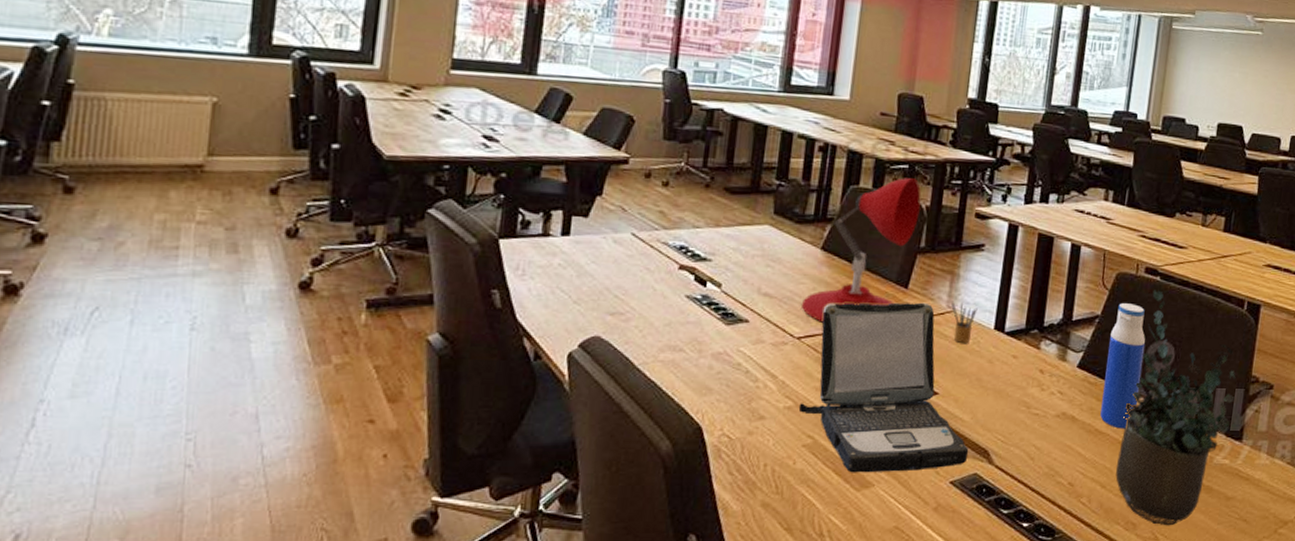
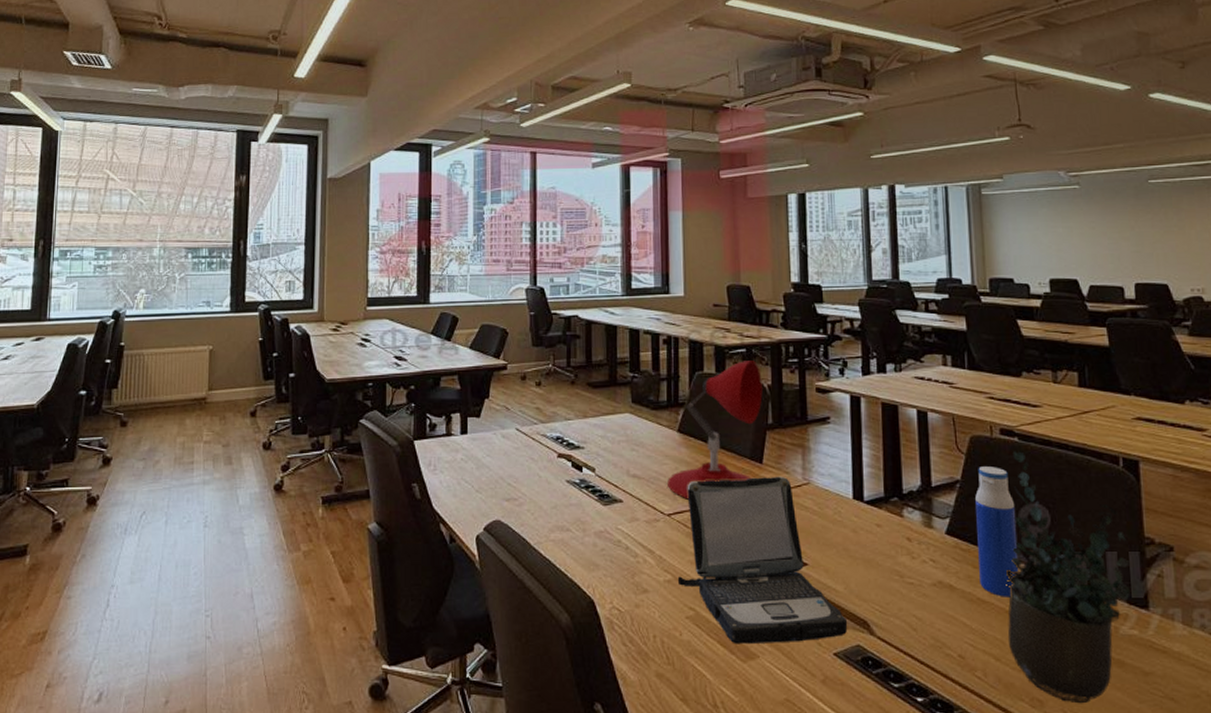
pencil box: present [950,301,978,344] -> none [805,473,833,515]

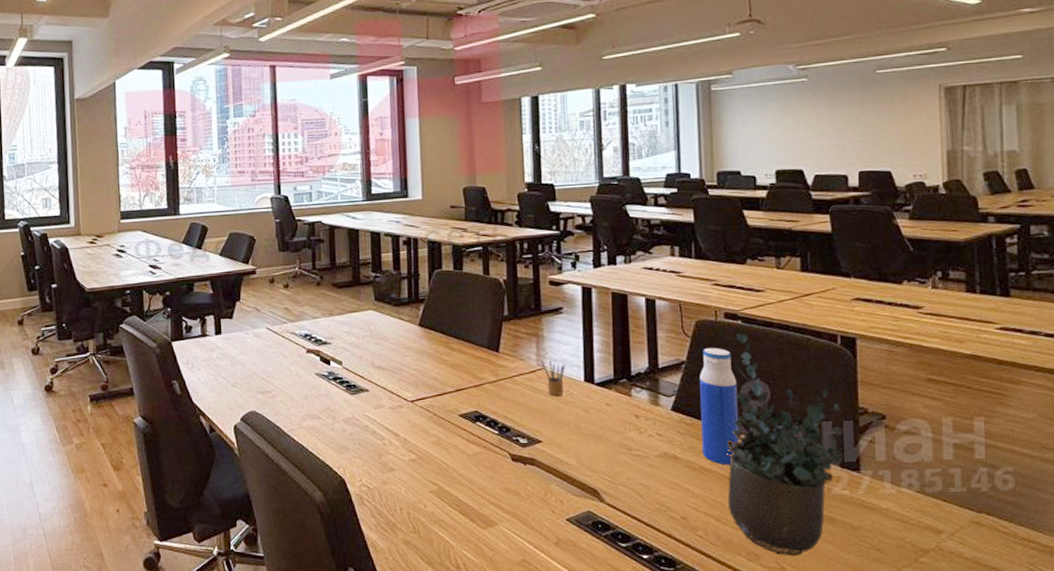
desk lamp: present [666,361,763,500] -> none [409,258,499,387]
laptop: present [677,476,848,645] -> none [421,363,579,514]
pencil box: none [805,473,833,515] -> present [539,359,566,397]

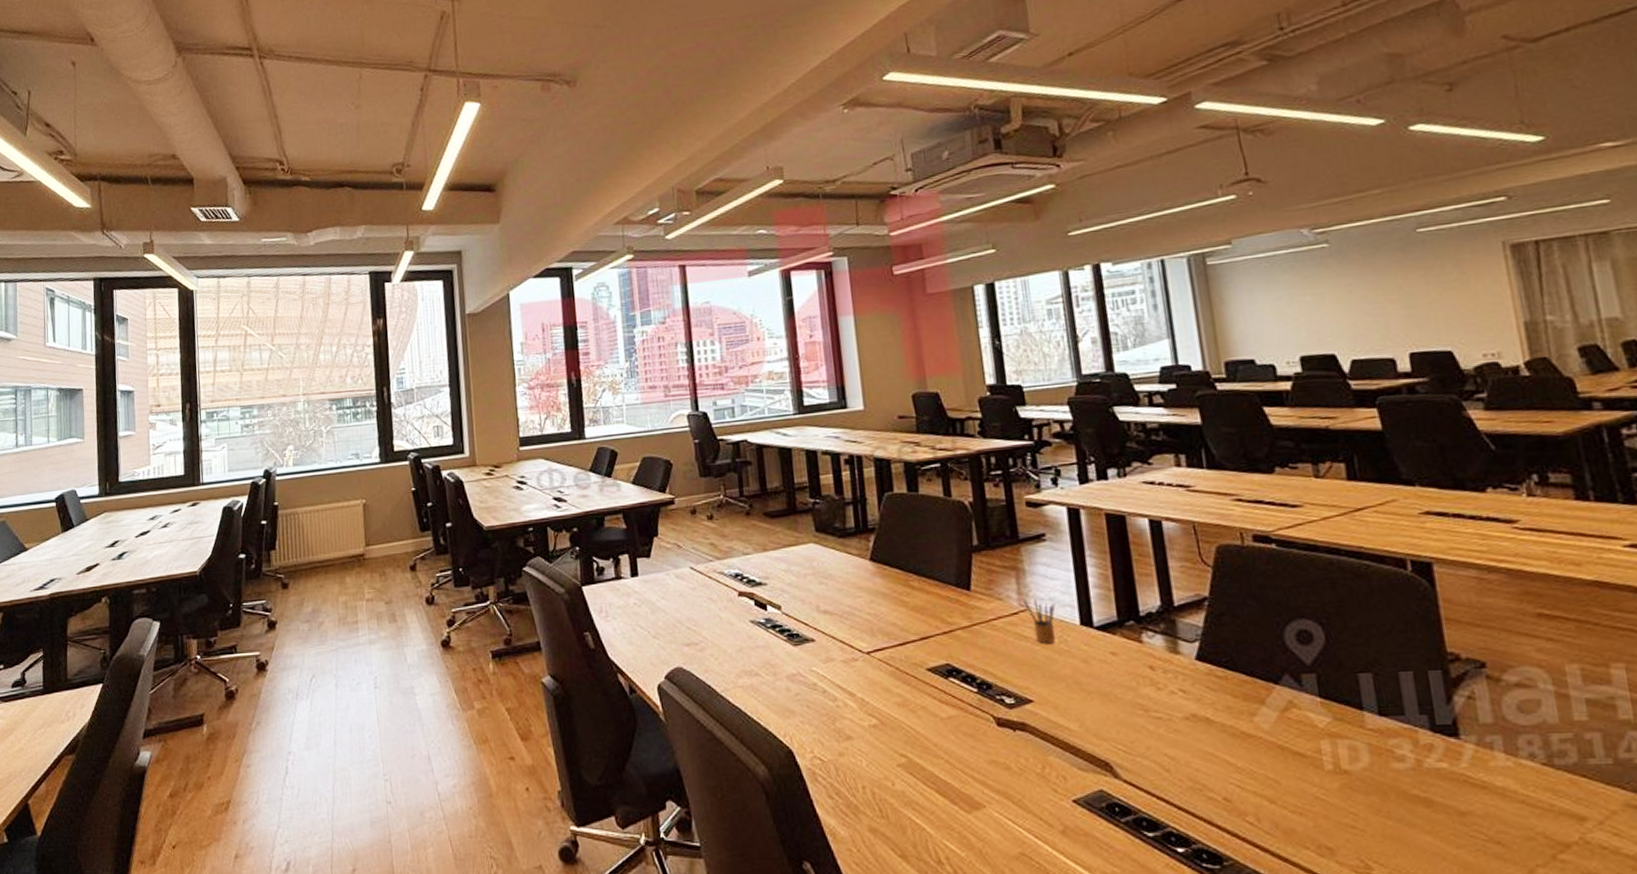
water bottle: present [700,348,740,465] -> none [1228,579,1290,730]
potted plant: present [726,333,845,556] -> none [1270,559,1434,851]

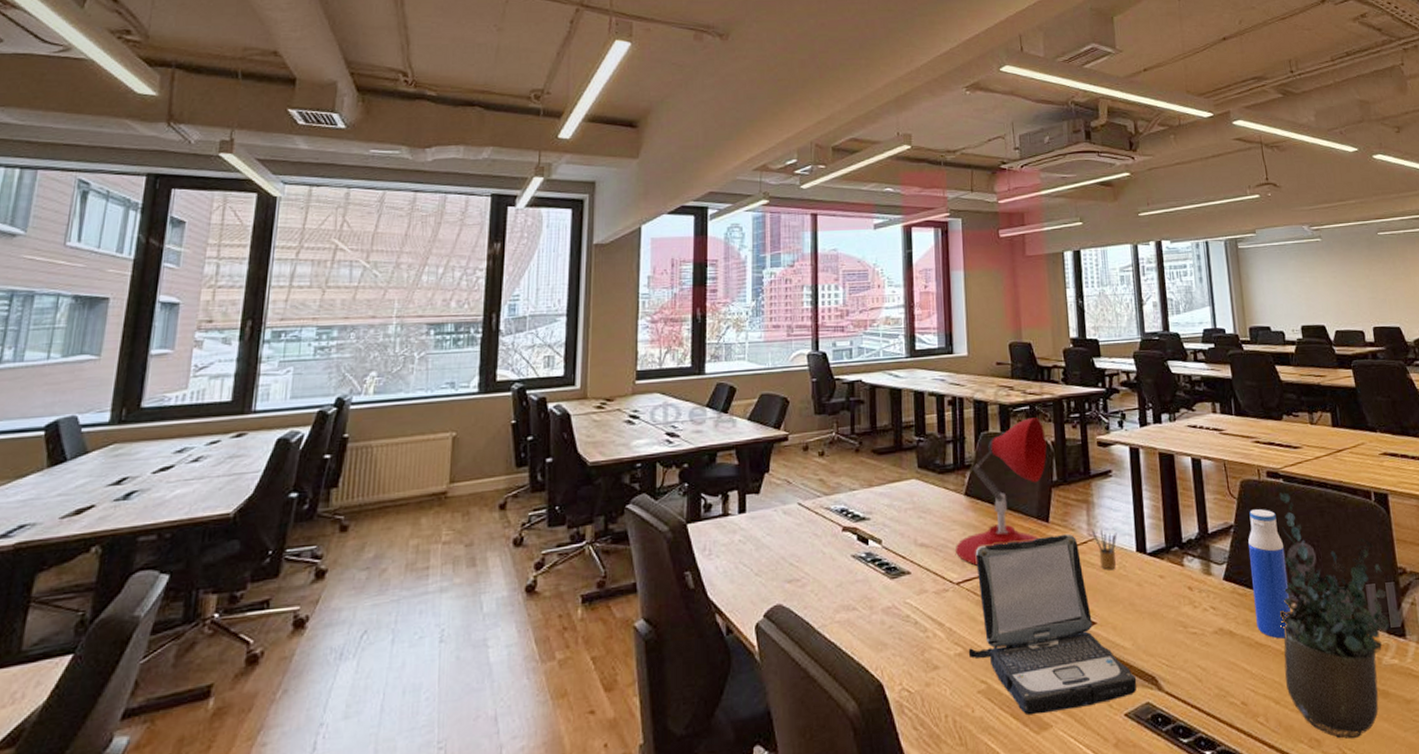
desk lamp: none [862,476,964,635] -> present [954,418,1047,566]
laptop: none [884,603,1087,794] -> present [968,533,1137,716]
water bottle: none [1228,579,1290,730] -> present [1248,509,1291,639]
potted plant: none [1270,559,1434,851] -> present [1279,492,1390,740]

